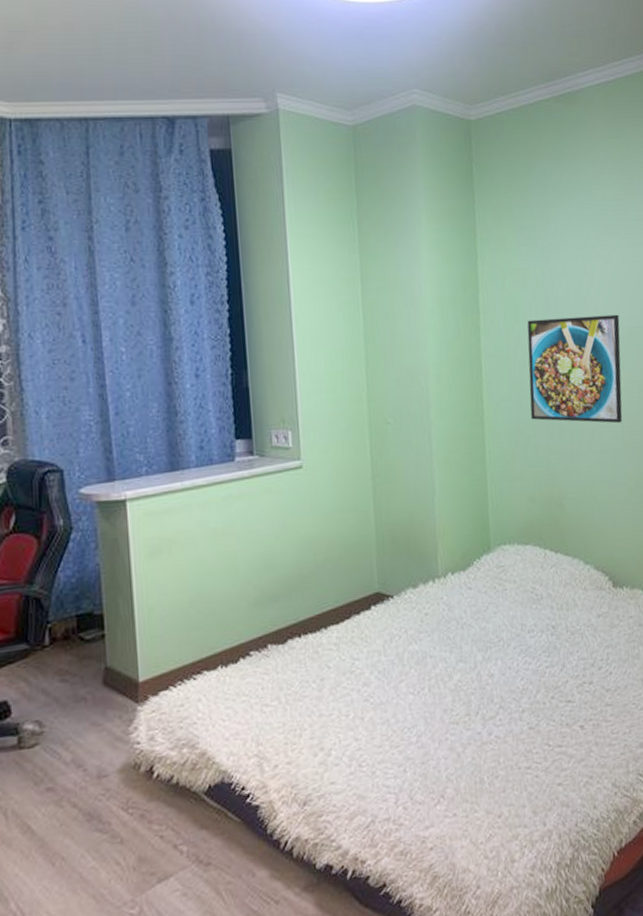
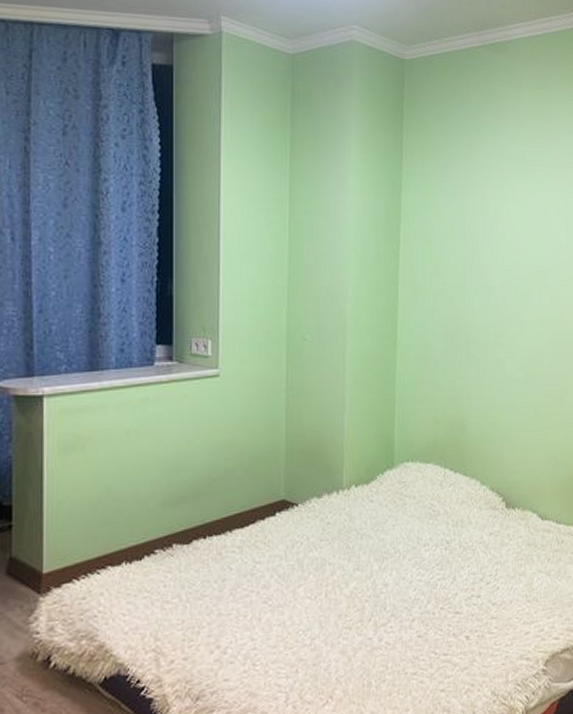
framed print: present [527,314,623,424] -> none [440,252,530,355]

